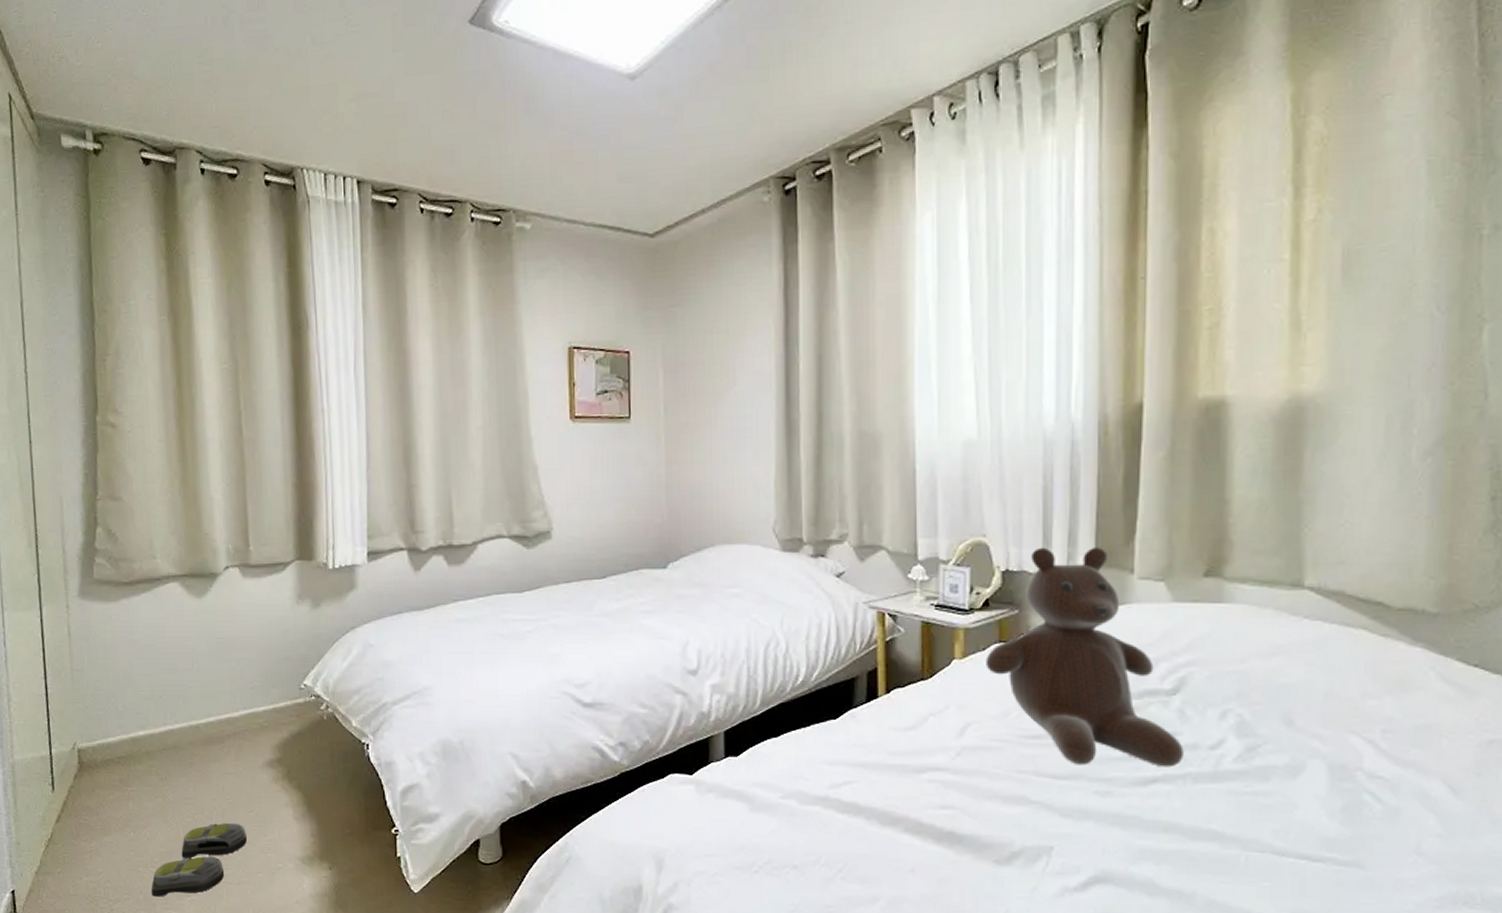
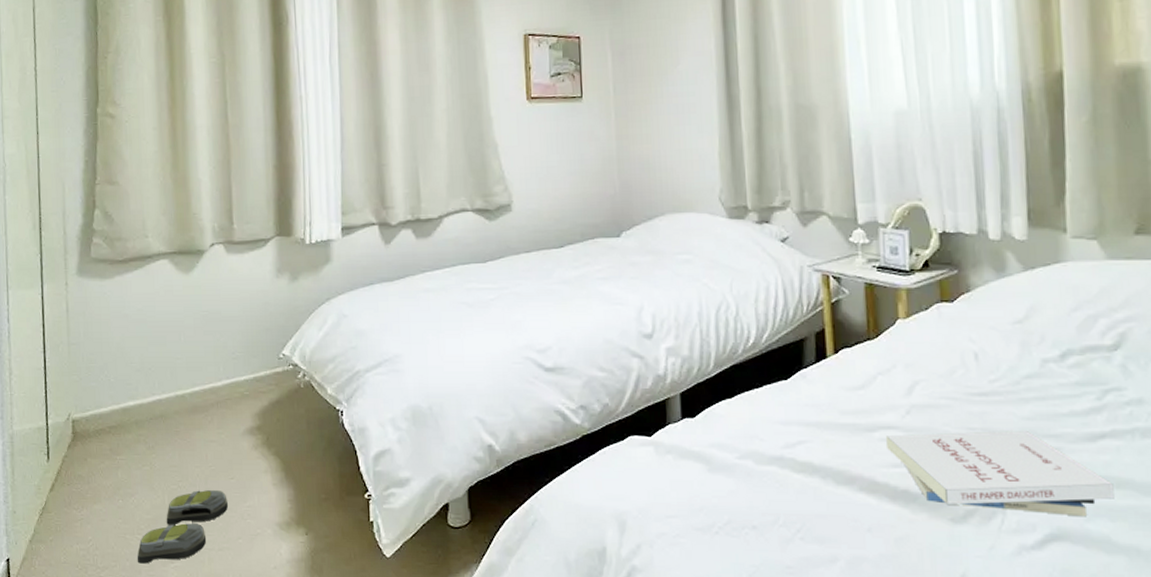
books: none [935,774,1161,860] -> present [886,431,1115,517]
teddy bear: present [986,546,1184,768] -> none [929,207,1130,423]

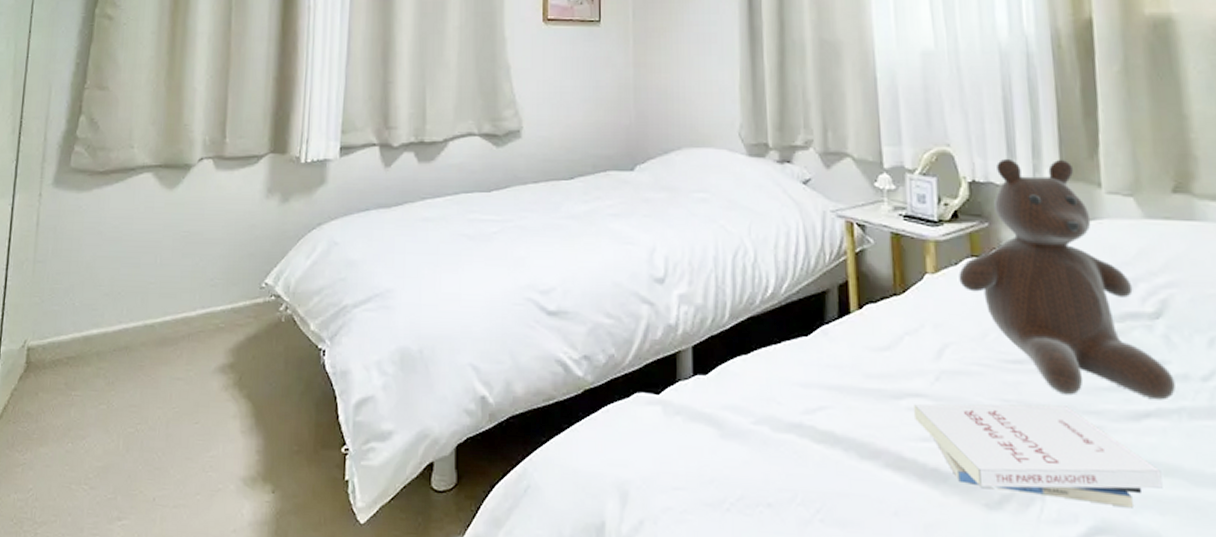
slippers: present [137,489,228,564] -> none [80,435,189,520]
teddy bear: none [929,207,1130,423] -> present [959,158,1176,401]

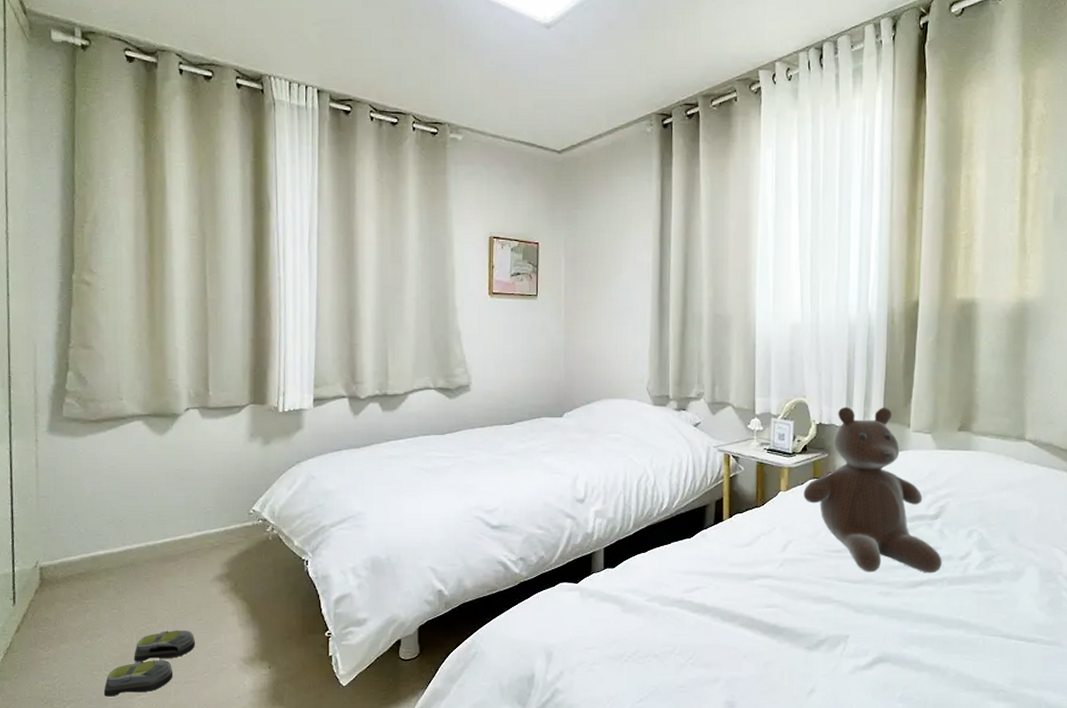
slippers: none [80,435,189,520] -> present [103,629,195,697]
books: present [914,403,1163,508] -> none [763,579,925,644]

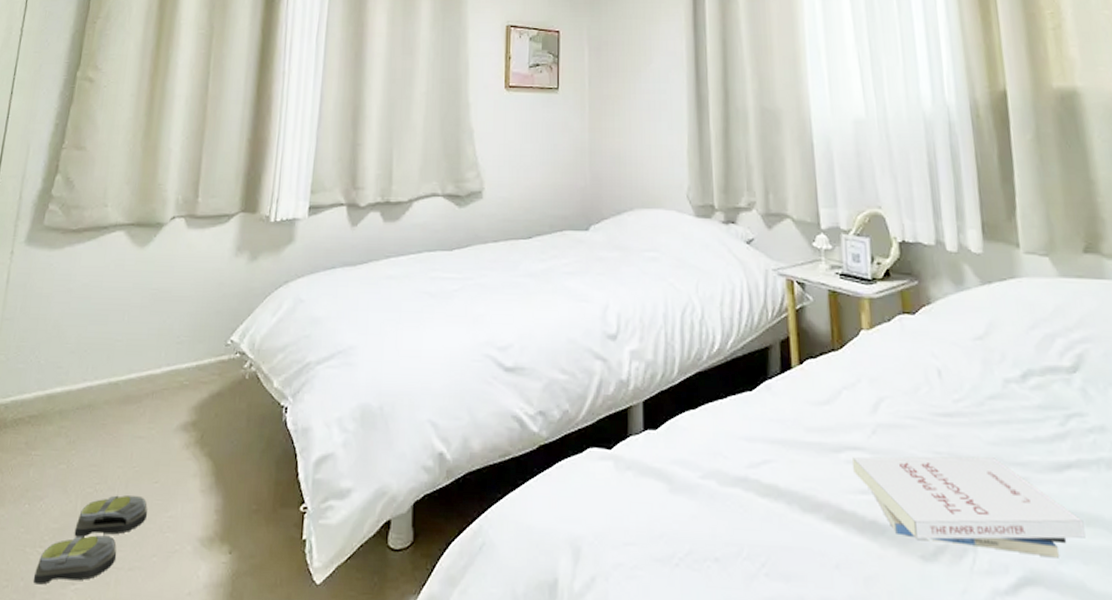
books: none [763,579,925,644] -> present [853,456,1086,558]
teddy bear: present [803,406,942,574] -> none [892,220,1094,452]

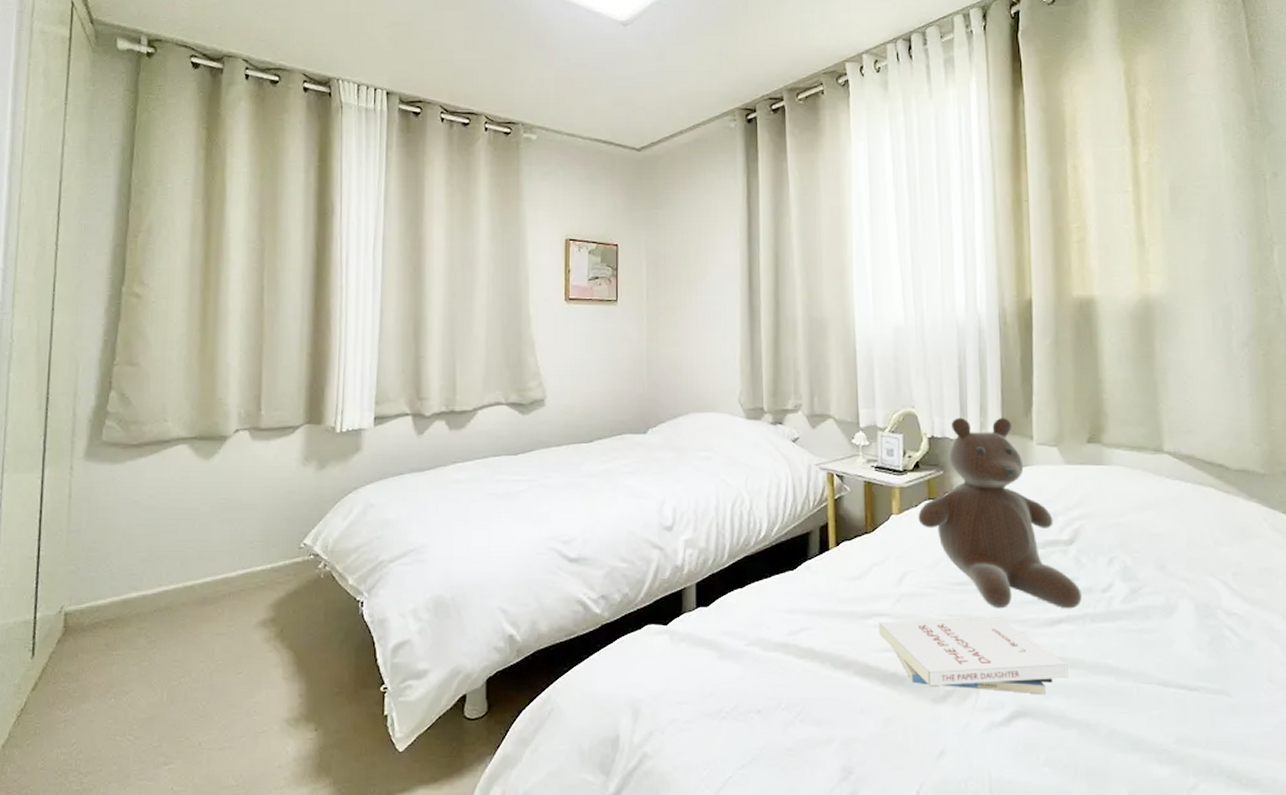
slippers: present [33,495,148,585] -> none [126,685,233,767]
teddy bear: none [892,220,1094,452] -> present [918,417,1082,609]

